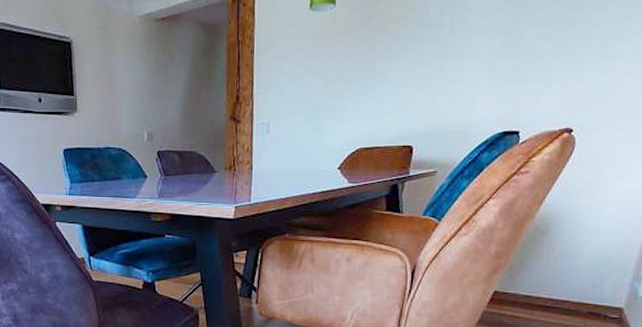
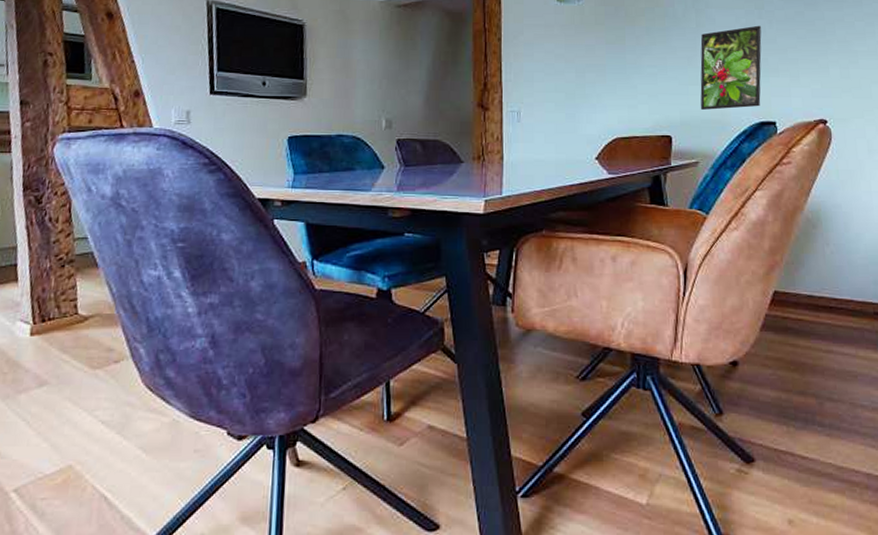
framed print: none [444,29,518,120] -> present [700,25,762,110]

